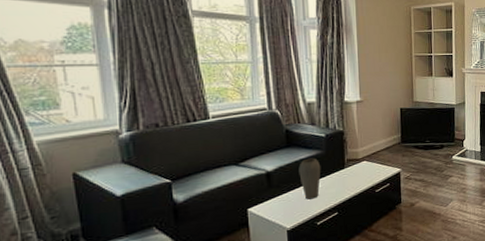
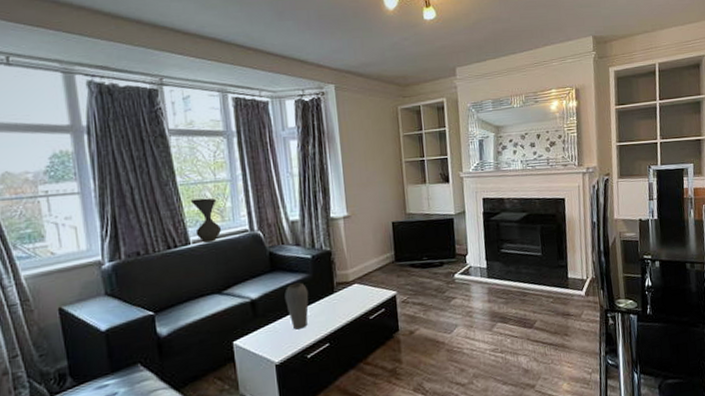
decorative vase: none [211,77,241,118] -> present [190,198,222,243]

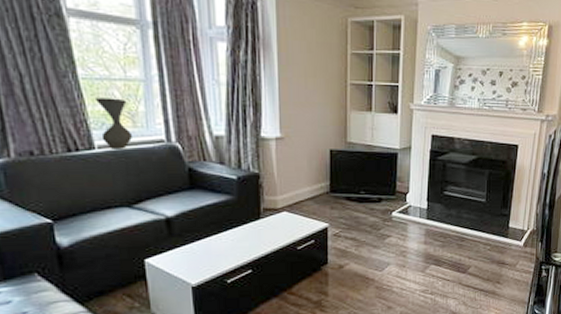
vase: present [284,282,309,330] -> none [205,204,232,253]

